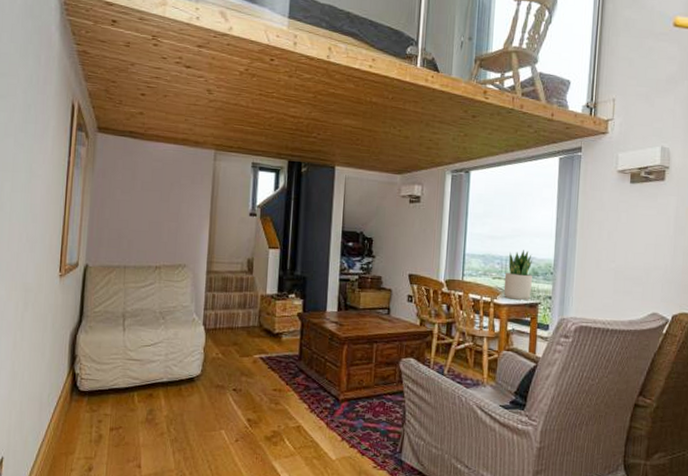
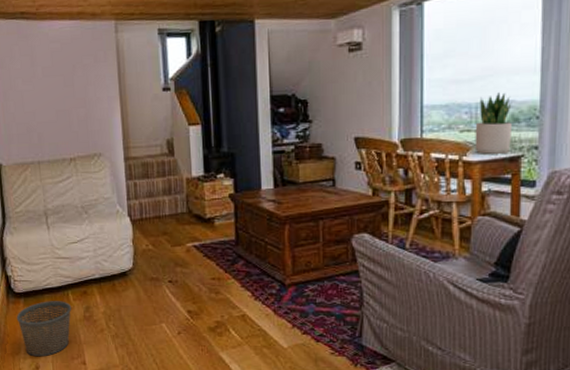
basket: none [77,401,136,458] -> present [16,301,72,357]

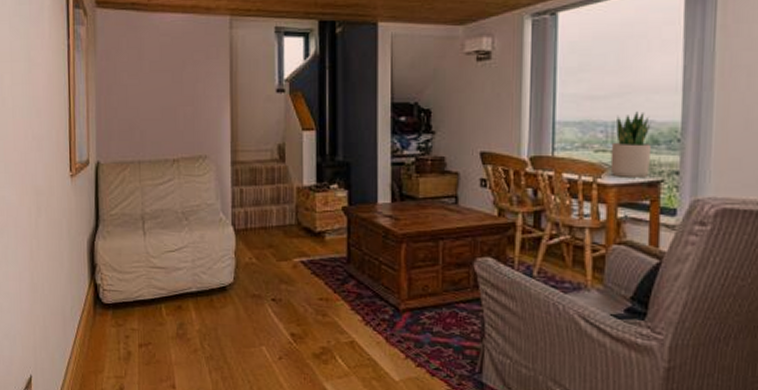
basket: present [16,301,72,357] -> none [102,314,164,377]

